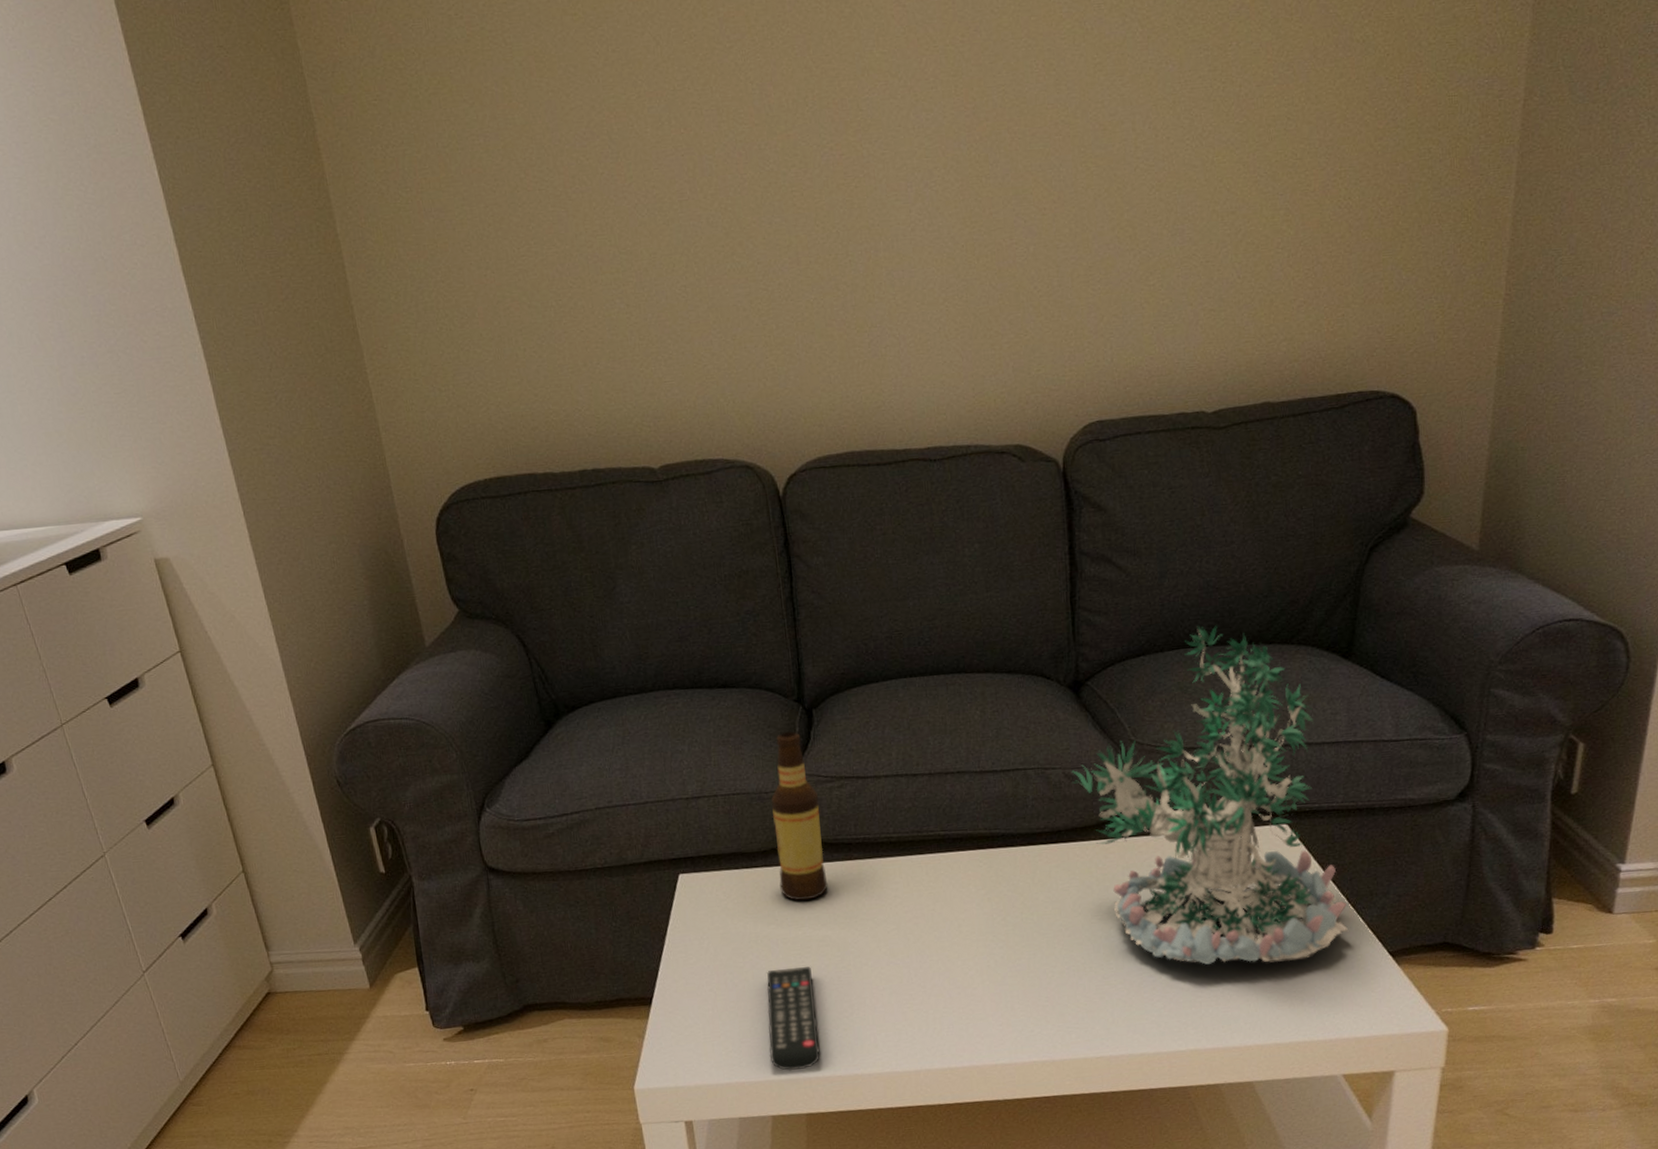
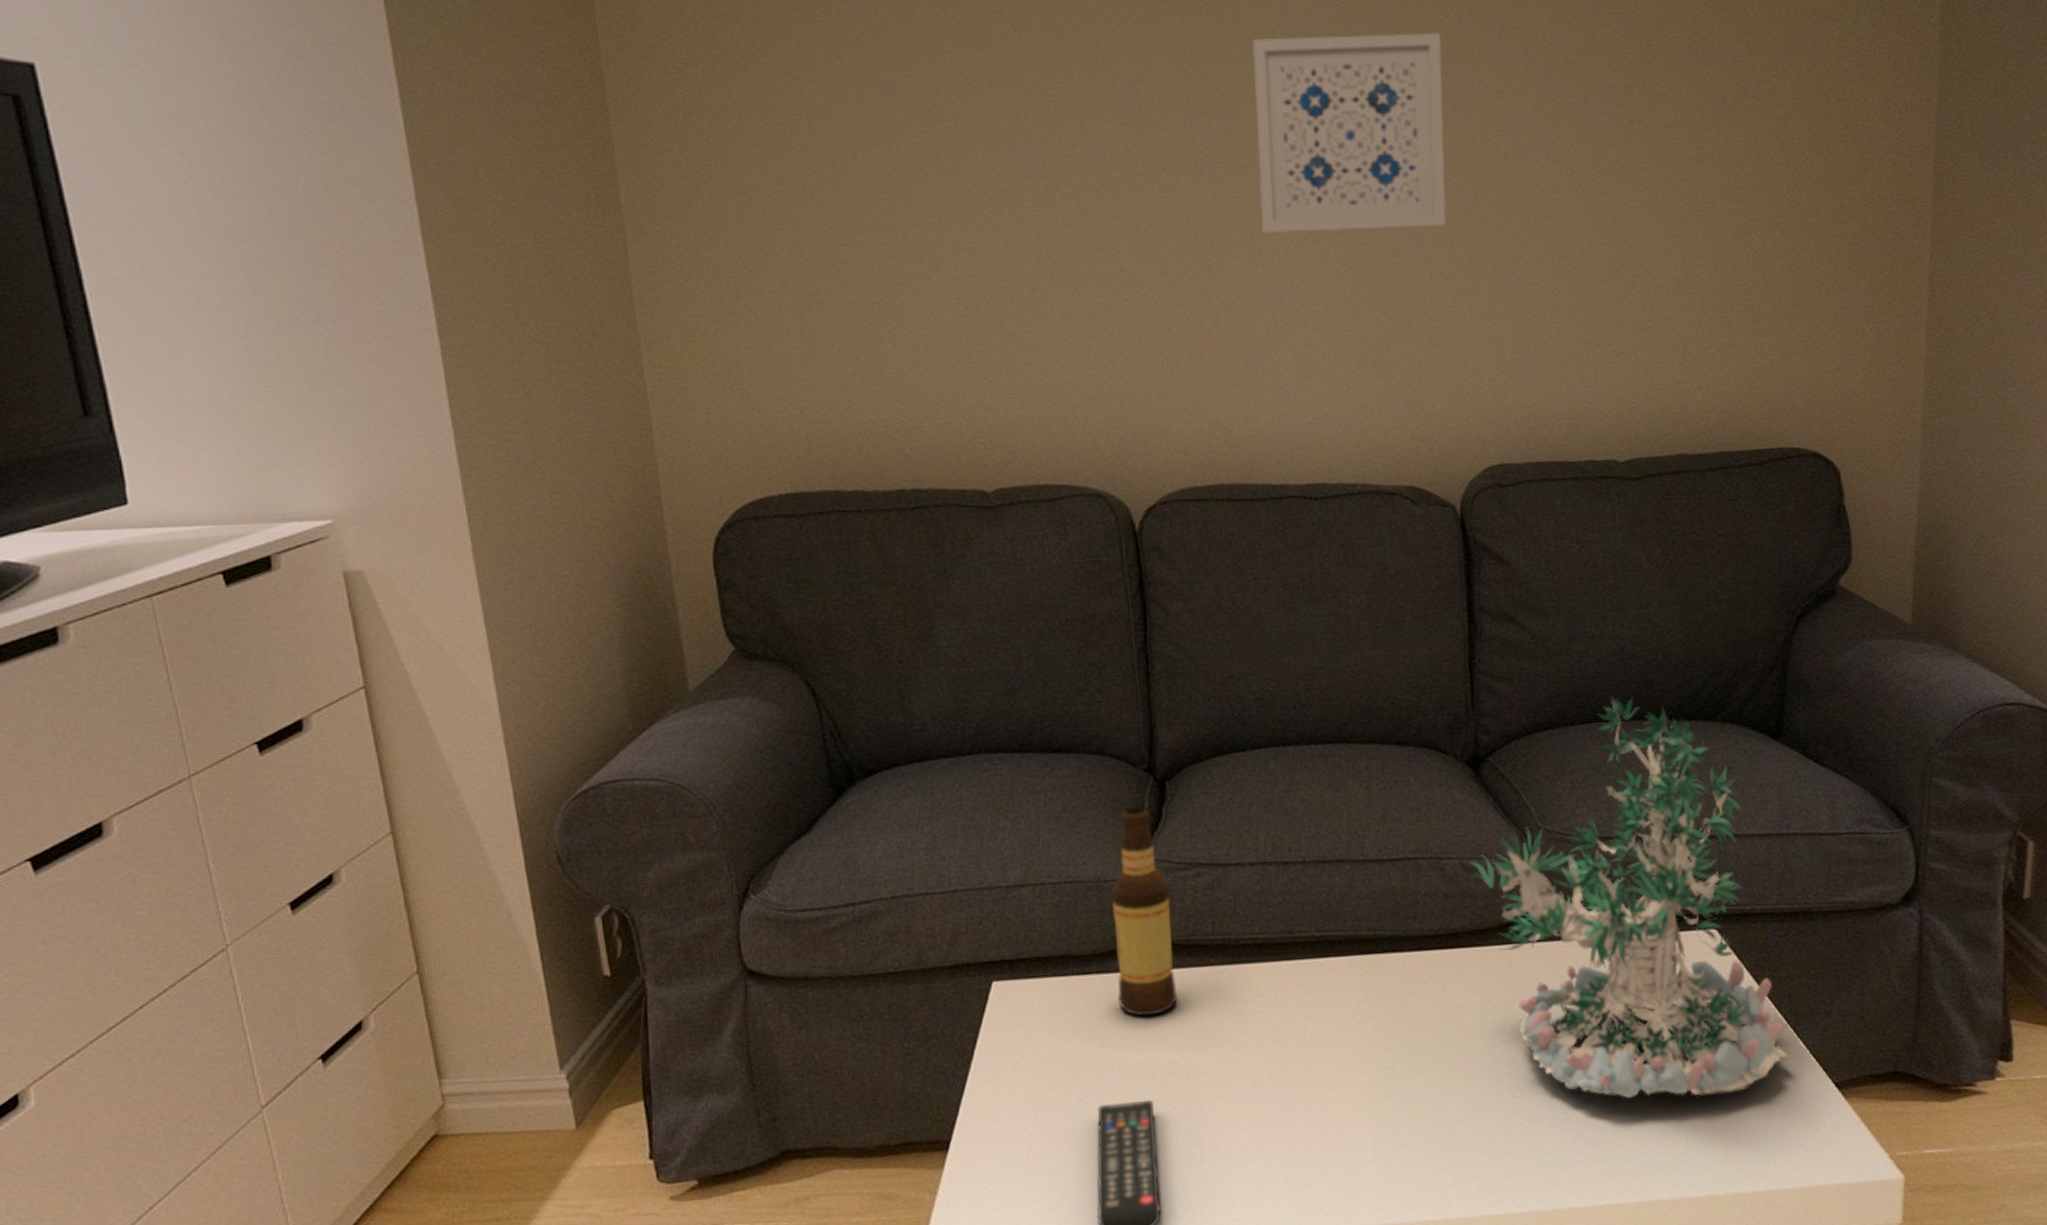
wall art: none [869,10,1050,220] -> present [1252,32,1447,234]

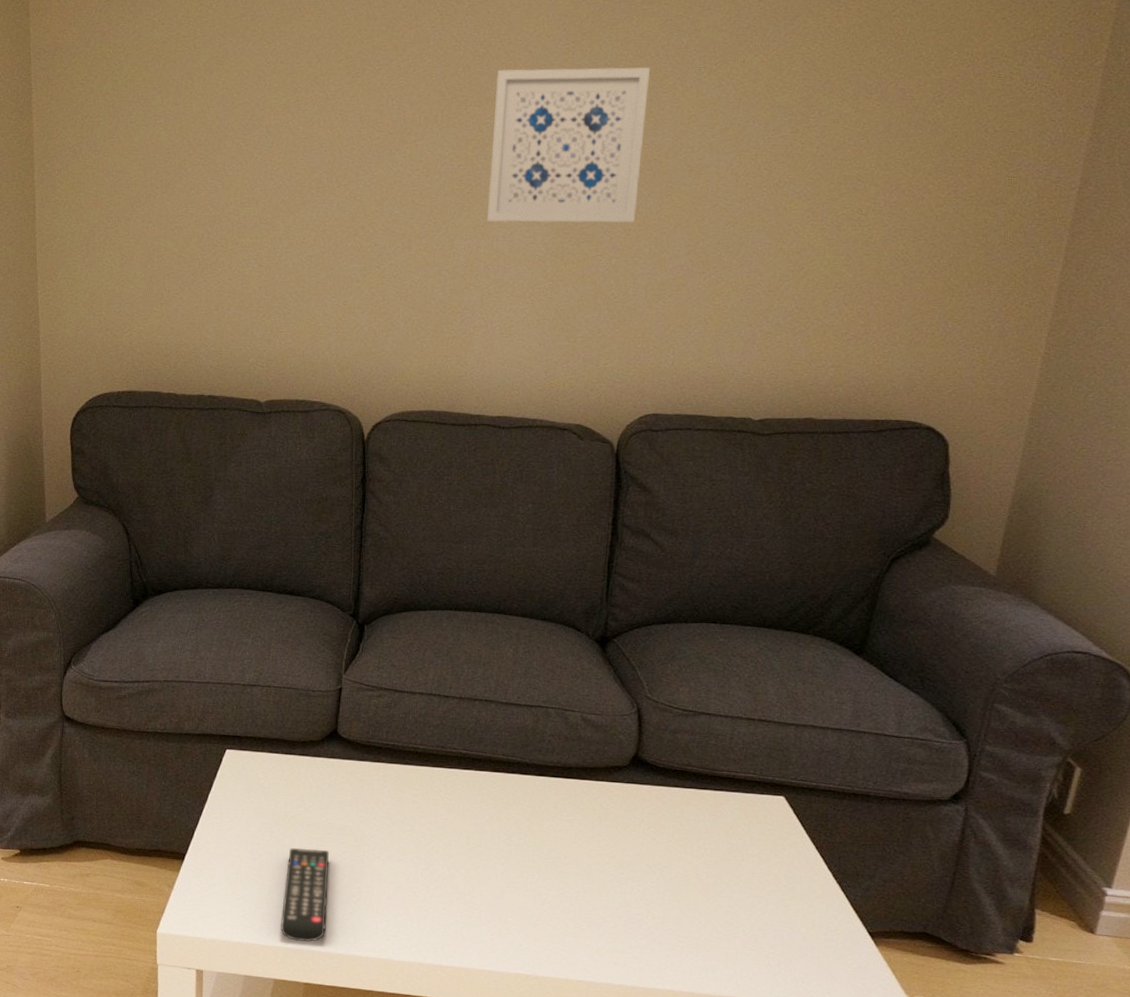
bottle: present [1112,806,1178,1017] -> none [312,640,359,792]
plant: present [1469,697,1789,1098] -> none [587,605,833,924]

